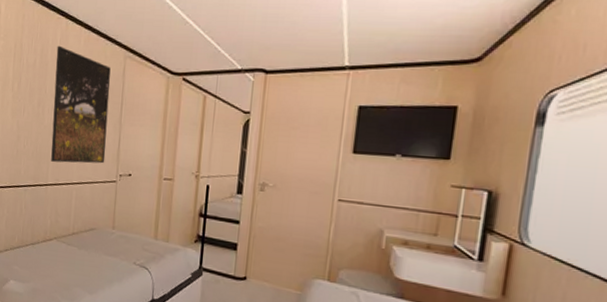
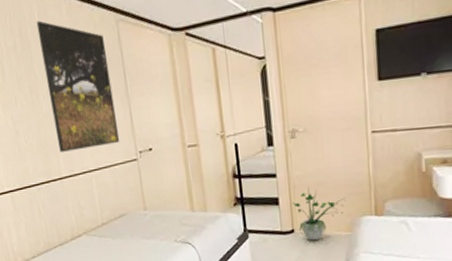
potted plant: none [250,240,302,293] -> present [293,187,346,241]

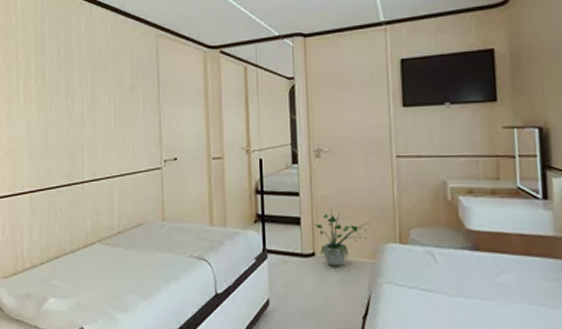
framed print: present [36,20,120,152] -> none [82,31,147,156]

